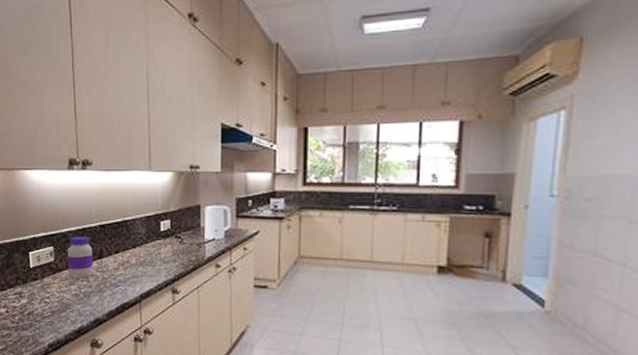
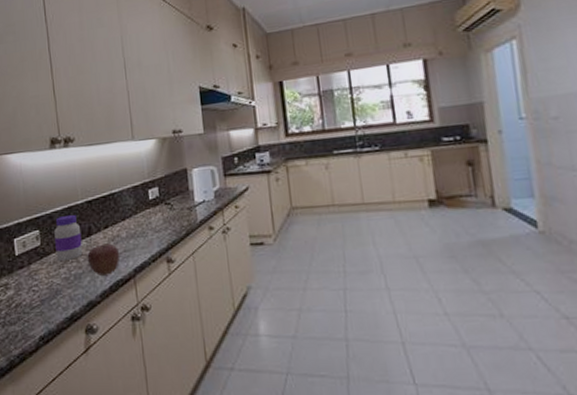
apple: none [97,267,128,297] -> present [87,243,120,276]

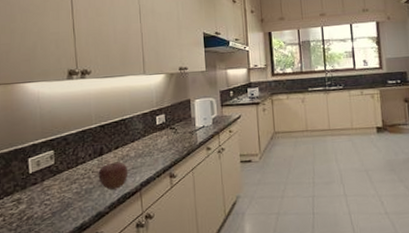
jar: present [54,215,83,261] -> none [68,137,94,178]

